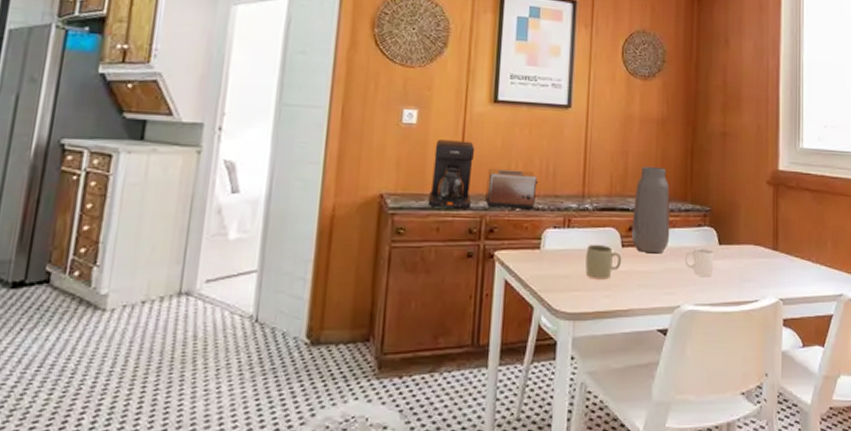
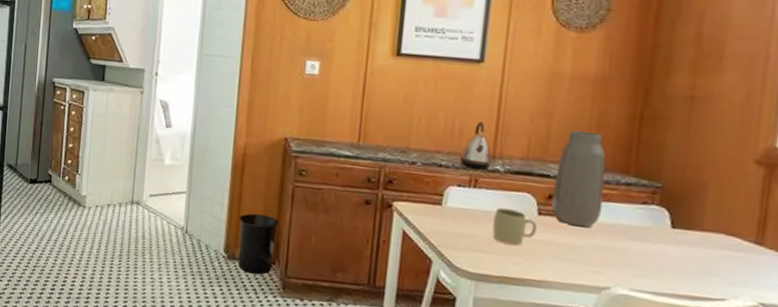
waste bin: none [324,285,375,358] -> present [238,213,280,275]
coffee maker: present [427,140,474,209] -> none [328,90,375,159]
toaster: present [485,168,538,209] -> none [385,120,442,165]
kettle: none [554,162,582,209] -> present [459,120,492,170]
cup: present [685,249,714,278] -> none [620,228,663,263]

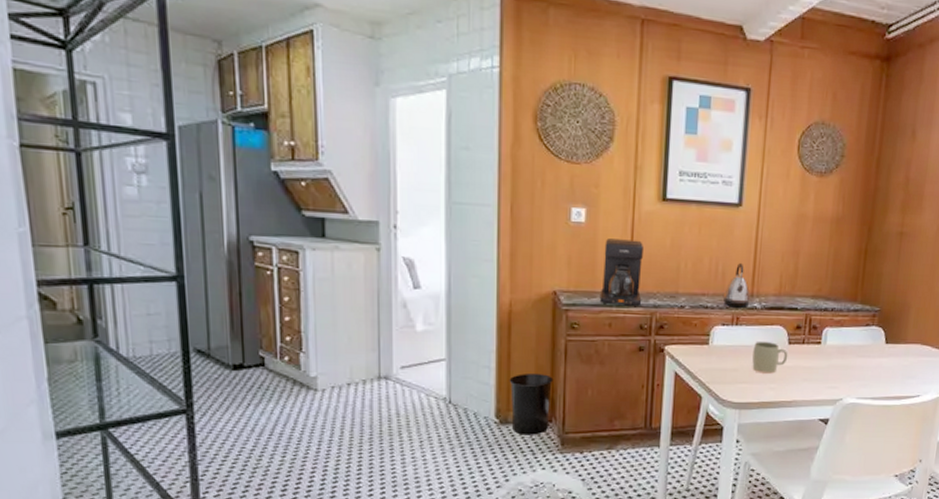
coffee maker: none [328,90,375,159] -> present [599,238,643,306]
vase: present [551,130,607,228] -> none [798,266,840,351]

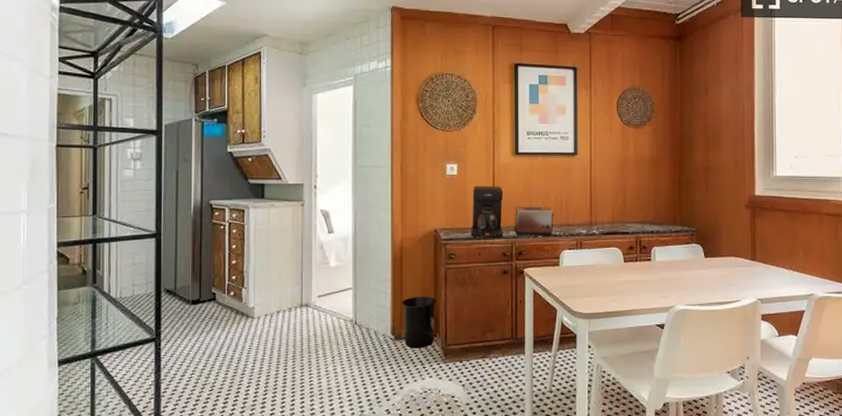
toaster: none [655,267,707,307] -> present [514,205,554,236]
kettle: present [722,262,751,308] -> none [567,198,590,235]
mug: present [752,341,788,374] -> none [596,260,625,288]

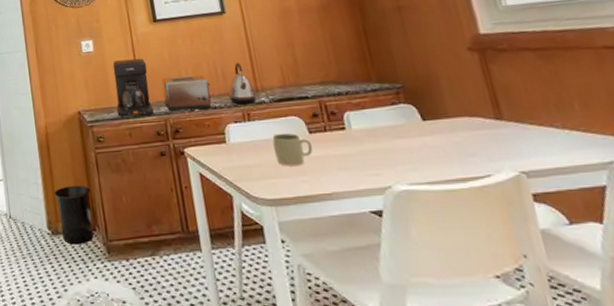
kettle: none [567,198,590,235] -> present [228,62,257,105]
mug: none [596,260,625,288] -> present [272,133,313,167]

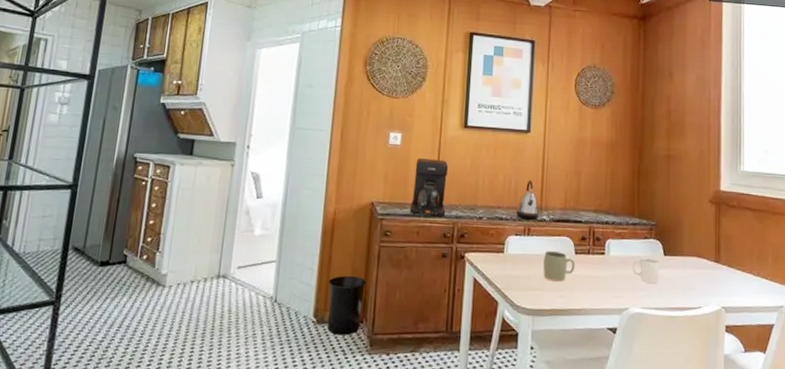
toaster: present [161,75,212,111] -> none [457,182,502,219]
cup: none [384,126,424,156] -> present [633,258,659,285]

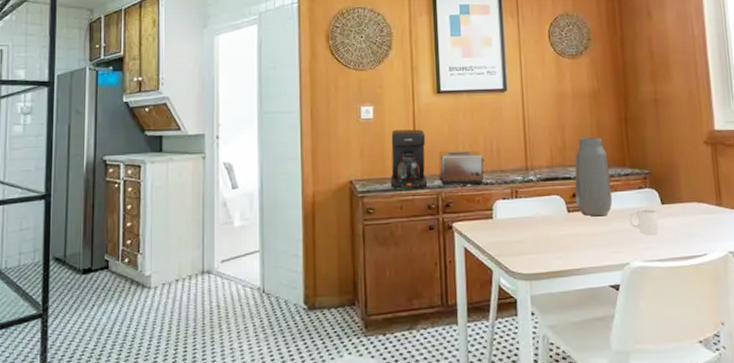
waste bin: present [327,276,367,336] -> none [315,258,355,320]
toaster: none [457,182,502,219] -> present [438,150,484,185]
kettle: present [515,179,540,220] -> none [500,140,526,182]
mug: present [543,250,576,282] -> none [535,211,569,243]
vase: none [584,184,619,261] -> present [575,137,613,217]

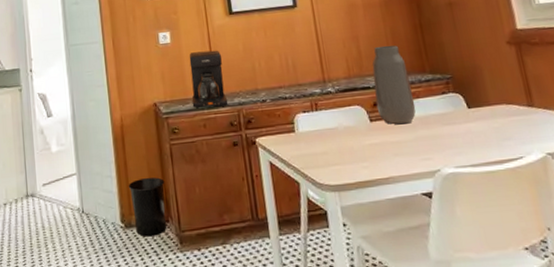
waste bin: none [315,258,355,320] -> present [128,177,166,237]
toaster: present [438,150,484,185] -> none [236,66,282,102]
cup: present [629,209,659,236] -> none [435,113,468,141]

